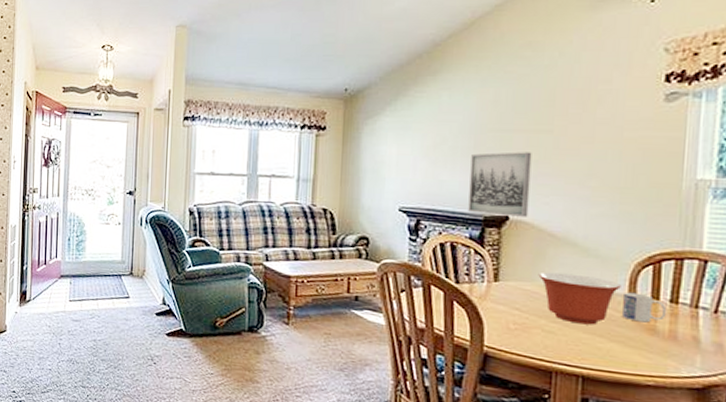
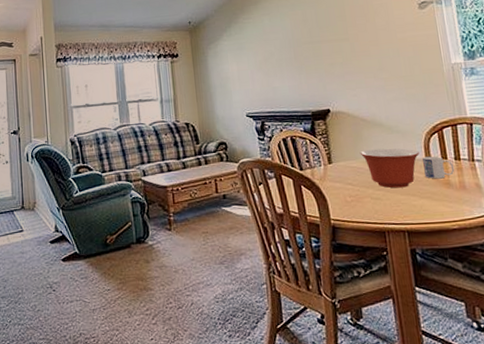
wall art: present [468,152,532,217] -> none [294,57,344,110]

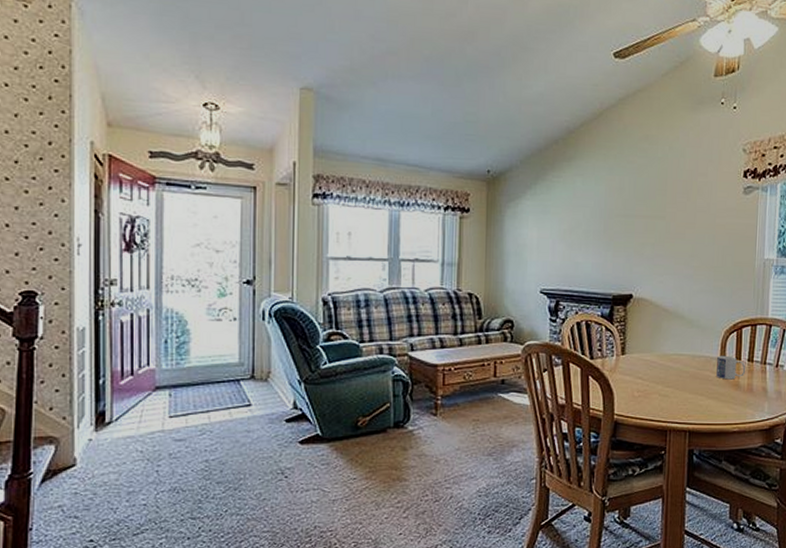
mixing bowl: present [360,148,419,188] -> none [655,343,715,386]

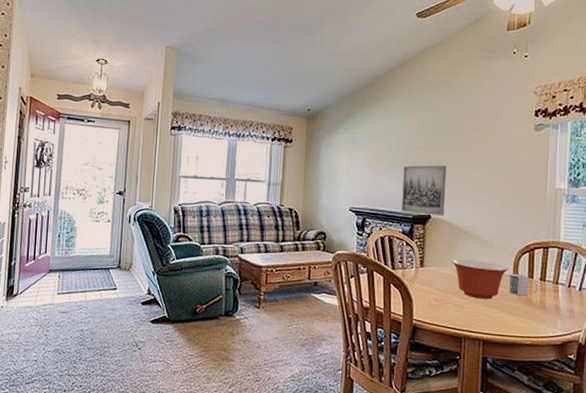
wall art: none [600,235,650,295] -> present [401,165,447,216]
mixing bowl: none [655,343,715,386] -> present [452,259,508,300]

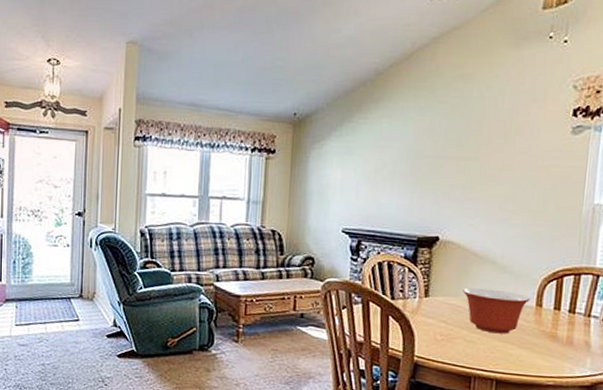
wall art: present [401,165,447,216] -> none [404,177,461,238]
mug: present [509,273,538,296] -> none [530,304,566,331]

